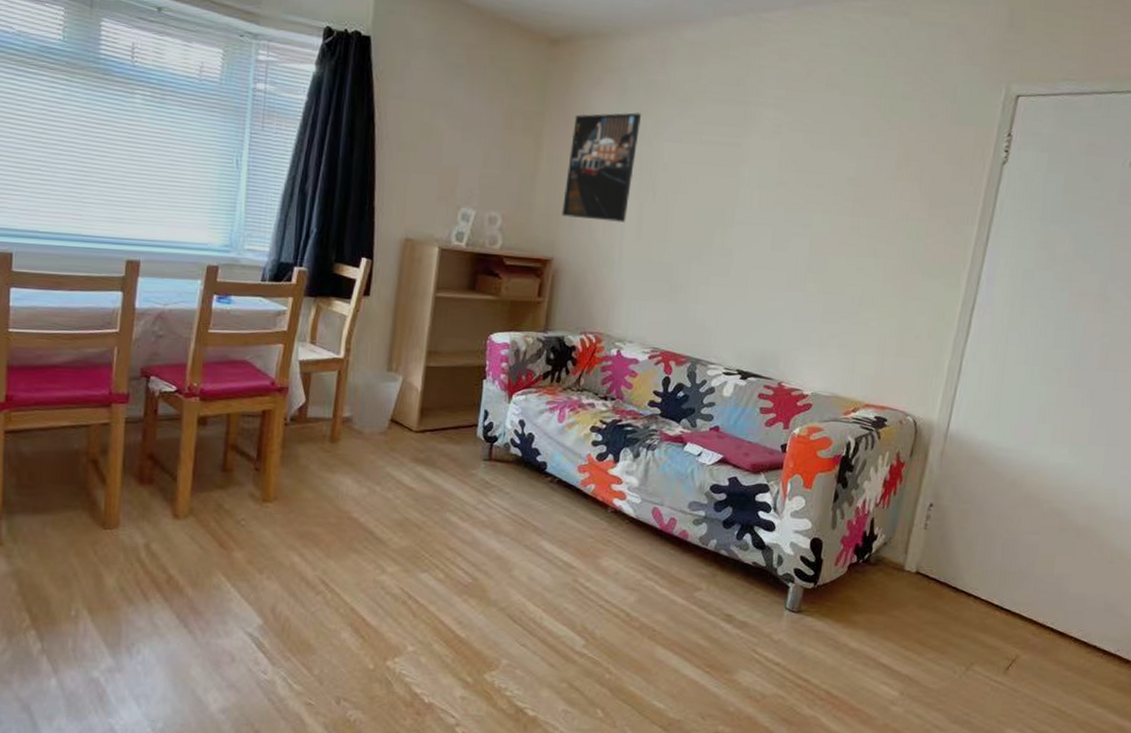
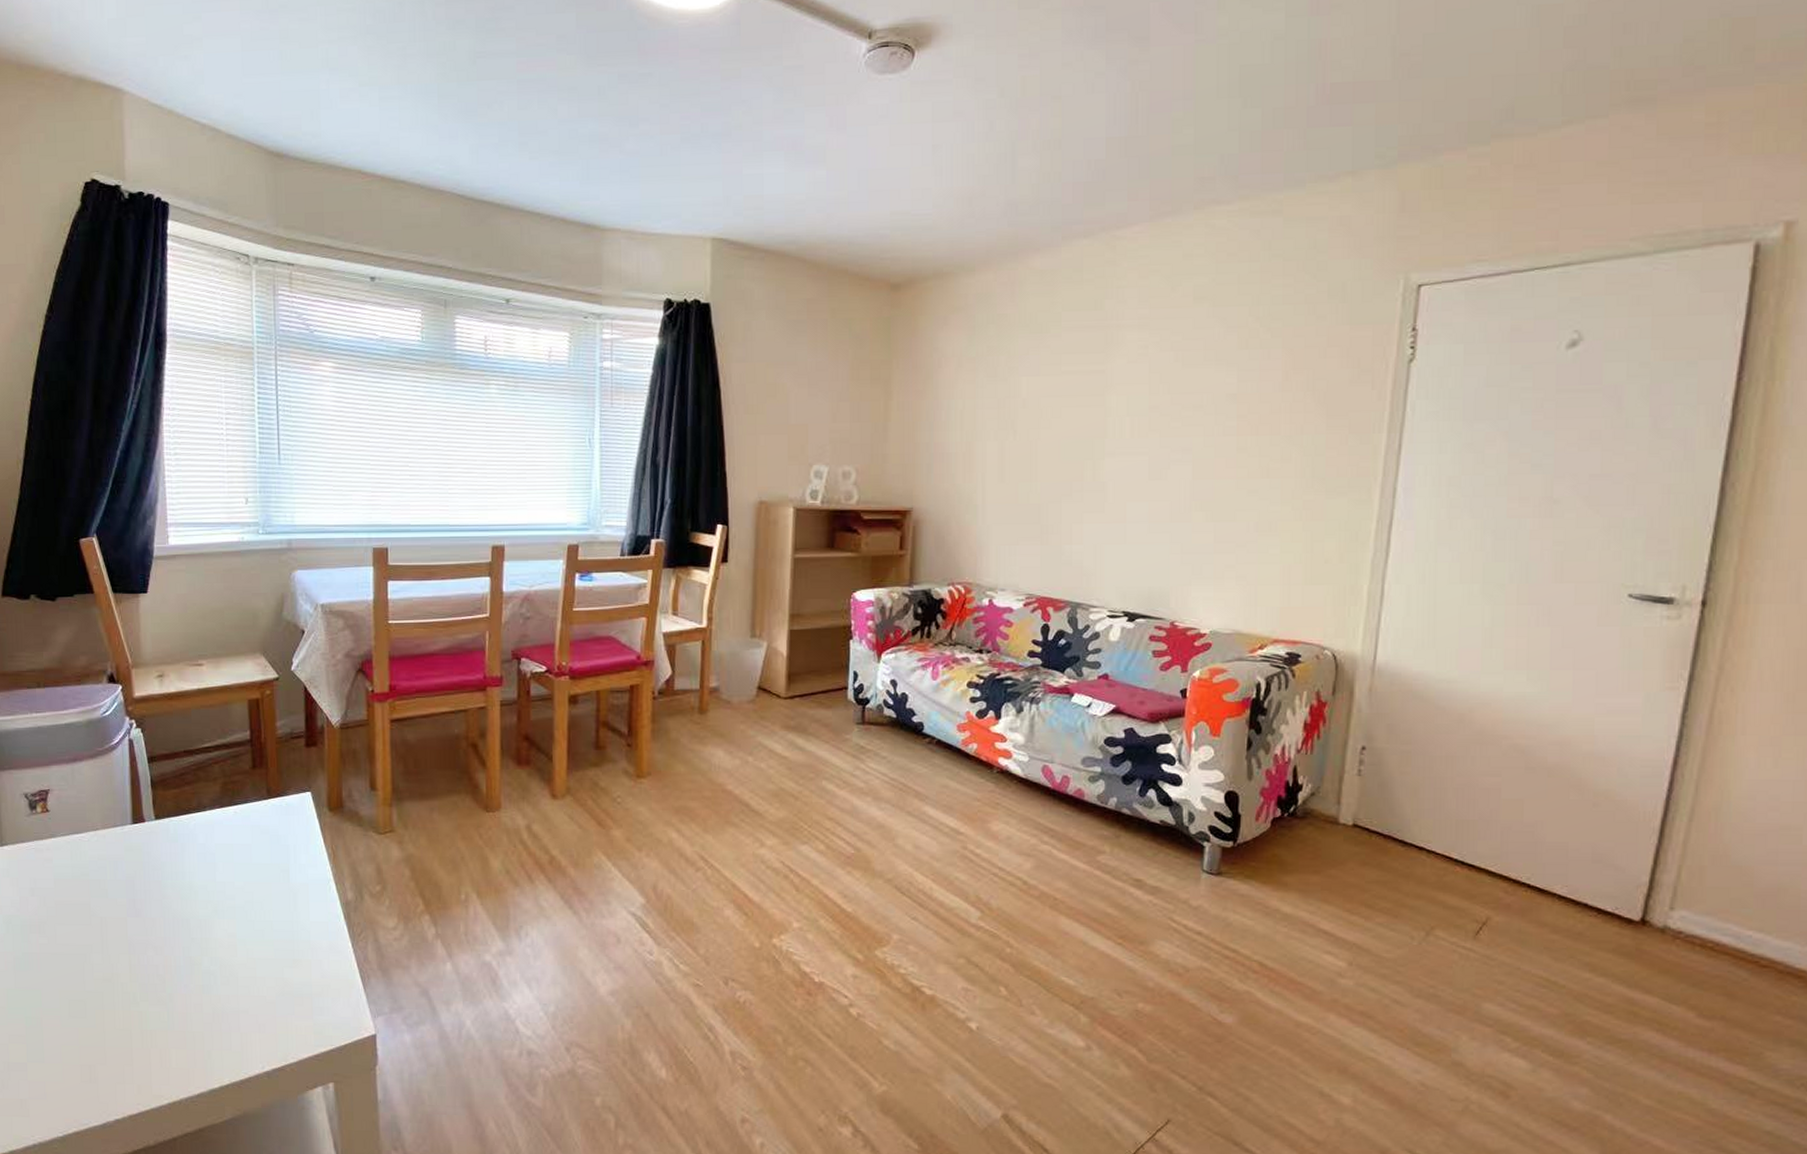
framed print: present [561,112,642,223] -> none [917,350,994,466]

